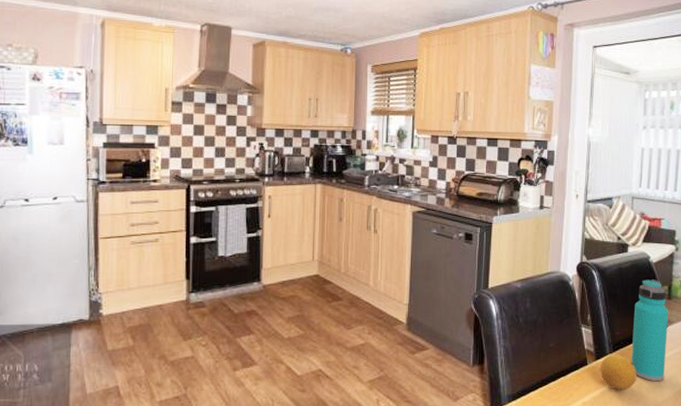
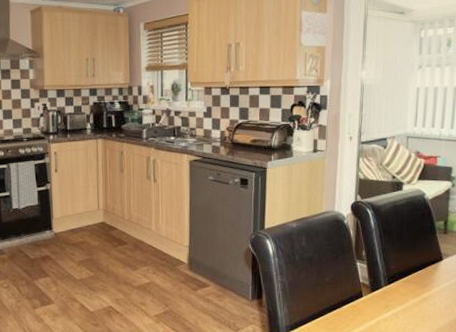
fruit: present [600,354,637,391] -> none [375,287,412,320]
water bottle: present [631,279,669,382] -> none [407,215,444,311]

